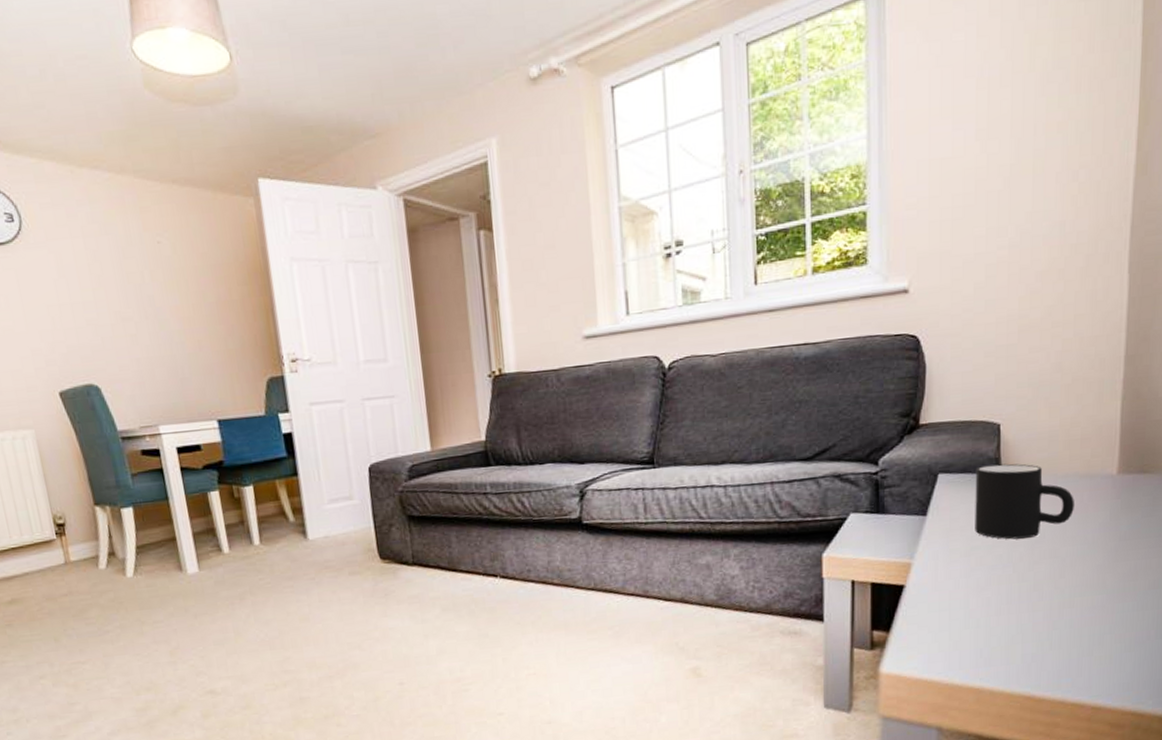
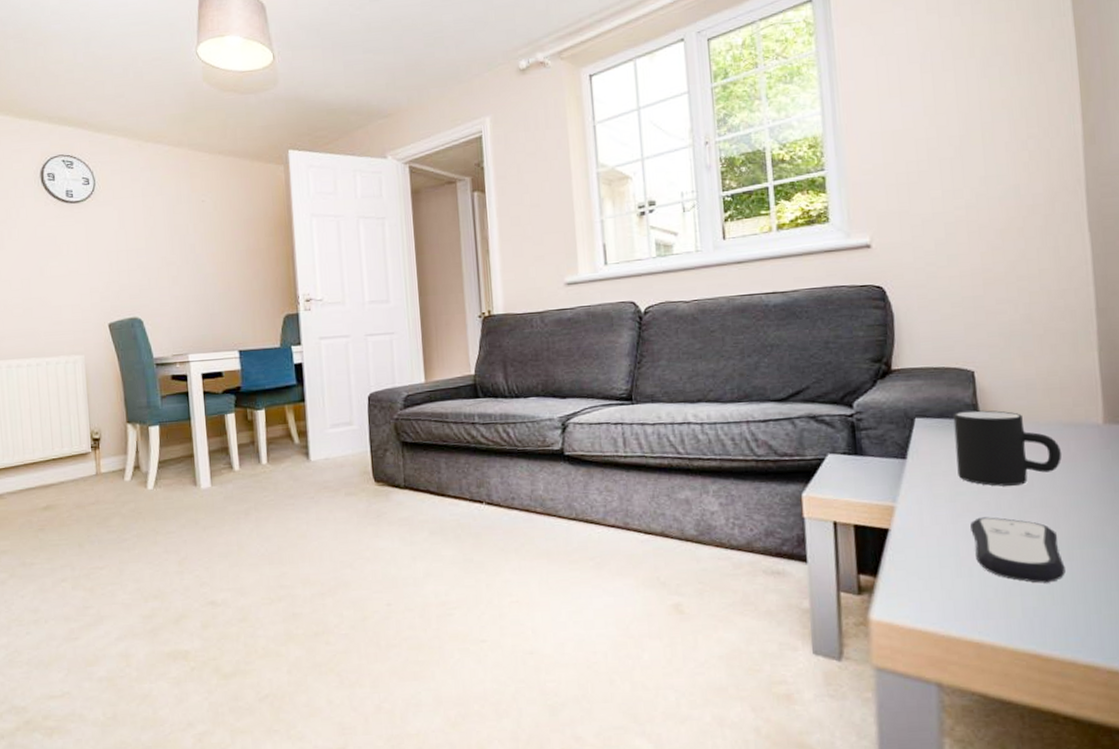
remote control: none [982,569,1065,631] -> present [970,517,1065,583]

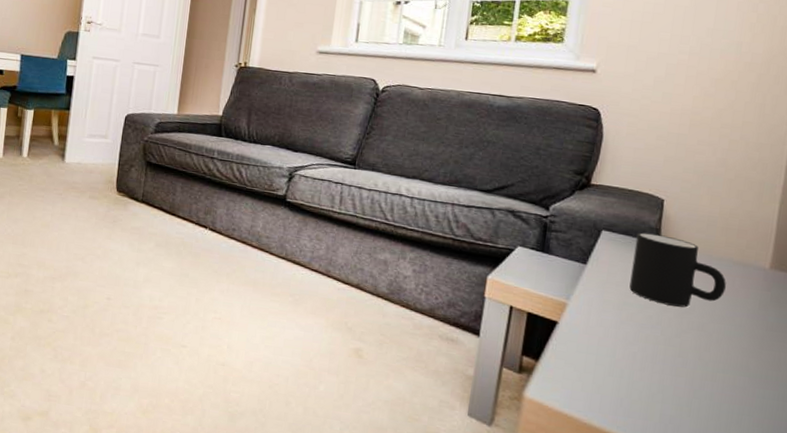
remote control: present [970,517,1065,583] -> none [629,328,707,397]

